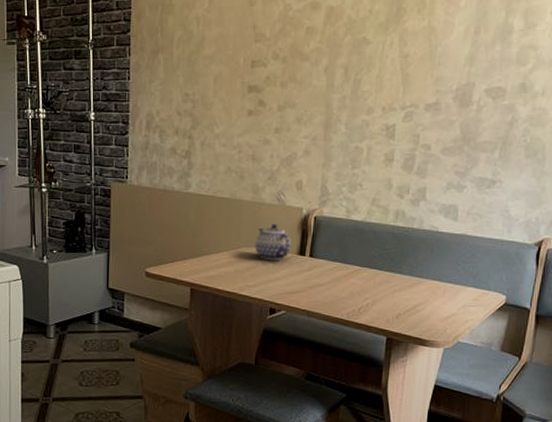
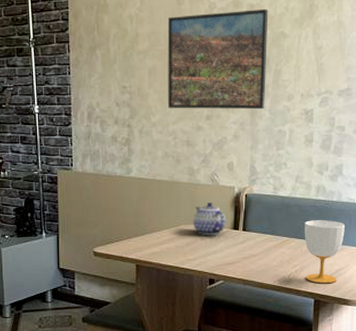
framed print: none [234,12,350,124] -> present [167,9,269,110]
cup: none [378,248,425,321] -> present [304,220,345,284]

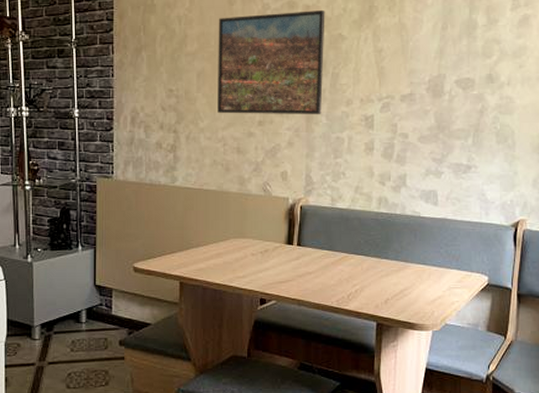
teapot: present [193,203,225,236] -> none [243,215,278,251]
cup: present [304,220,345,284] -> none [365,235,409,305]

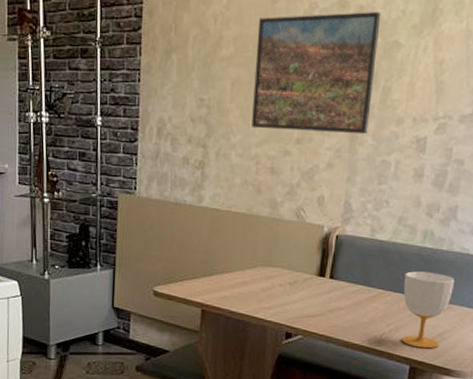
cup: none [365,235,409,305] -> present [402,271,454,349]

